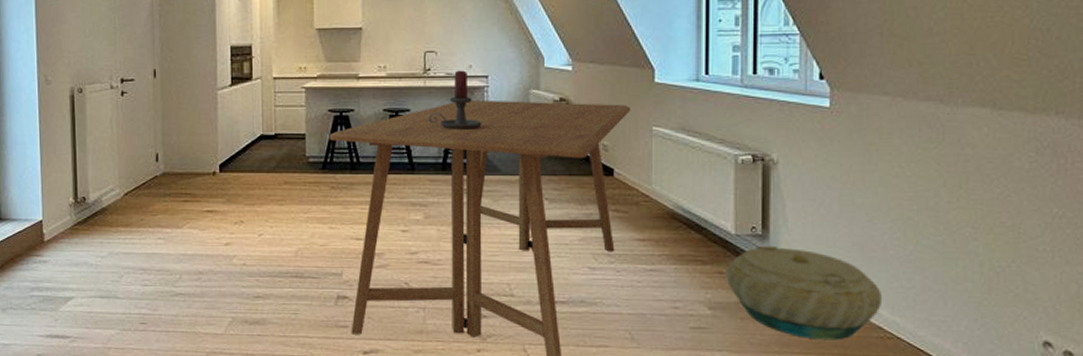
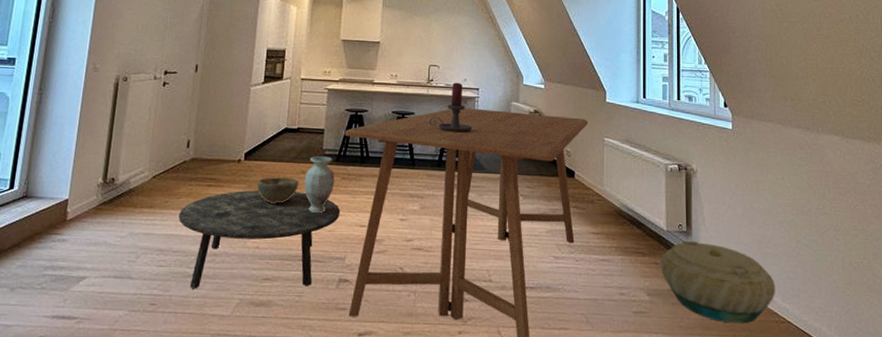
coffee table: none [157,204,332,308] -> present [178,190,341,289]
decorative bowl: none [236,189,283,218] -> present [256,177,299,204]
vase: none [288,163,323,227] -> present [304,156,335,214]

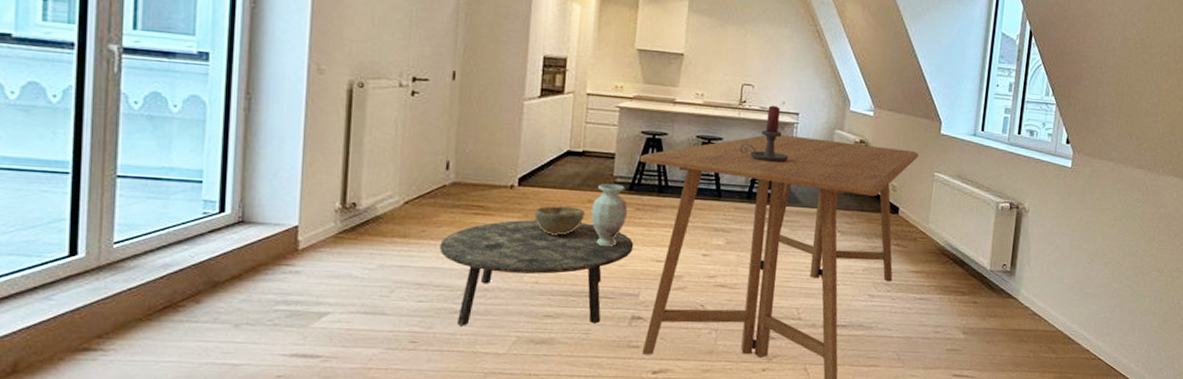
basket: present [660,240,776,324] -> none [979,280,1092,361]

